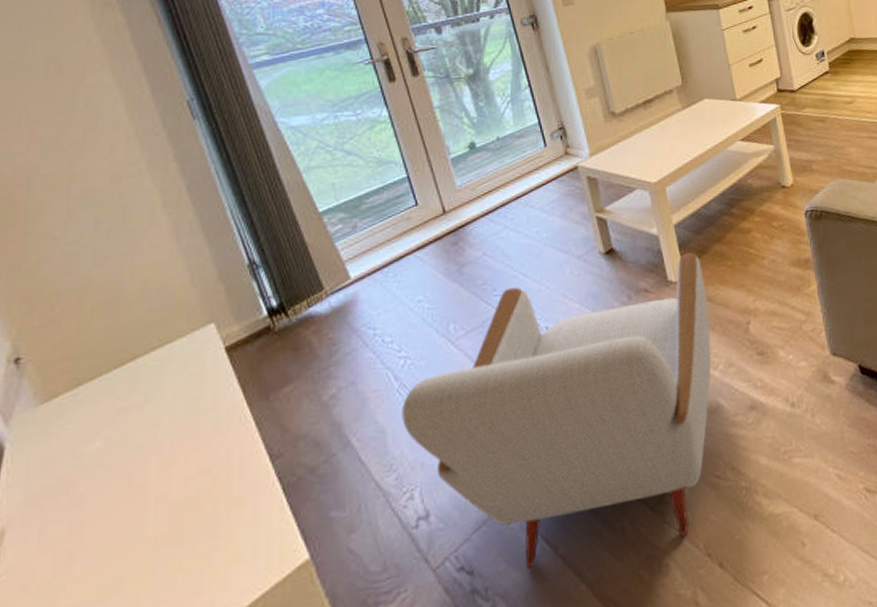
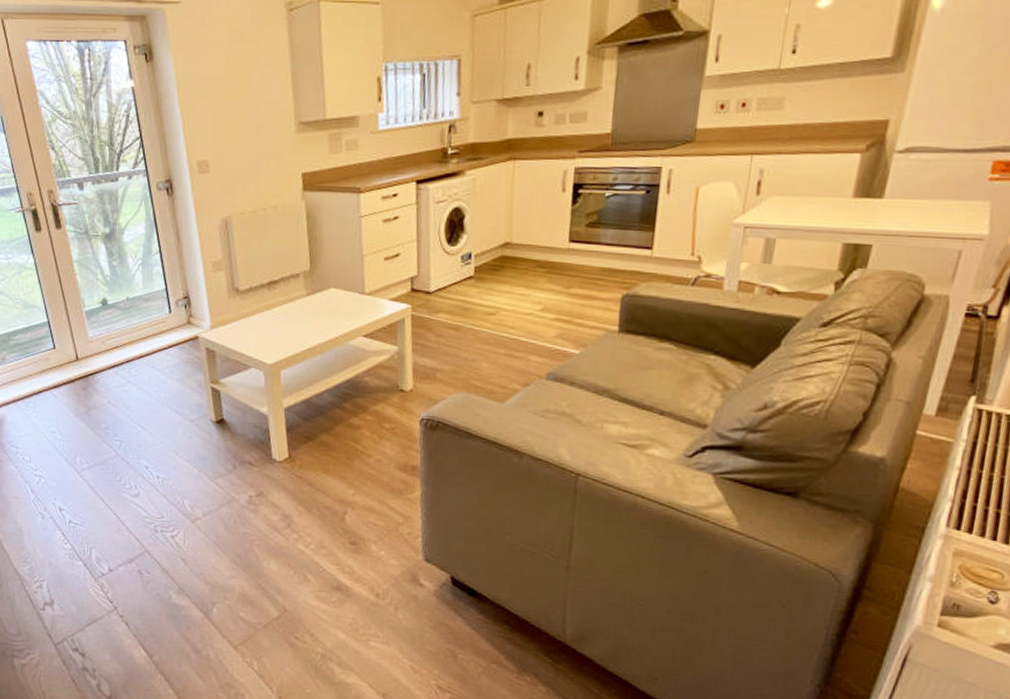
armchair: present [402,252,712,569] -> none [36,436,308,678]

